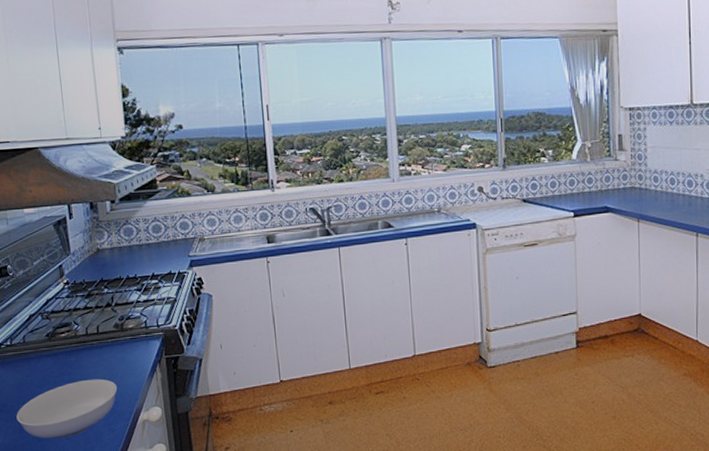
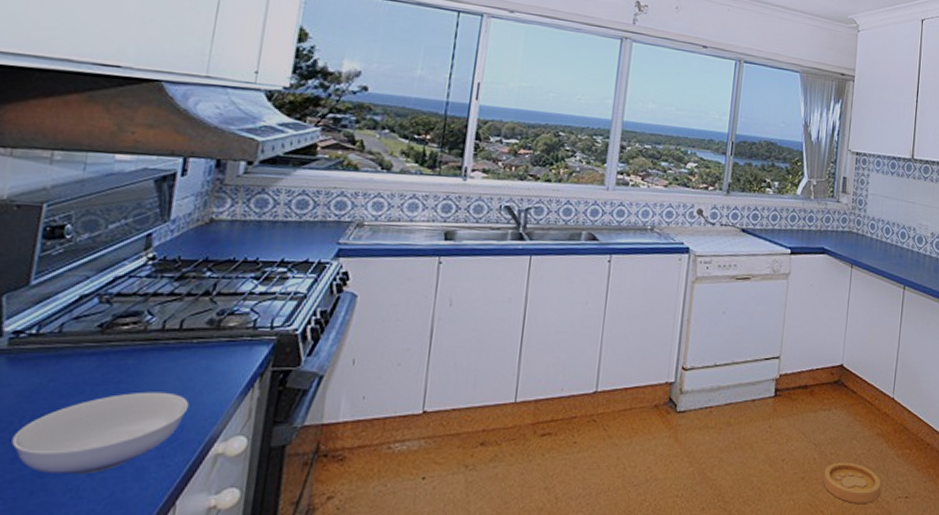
pet bowl: none [634,401,693,438] -> present [823,462,881,505]

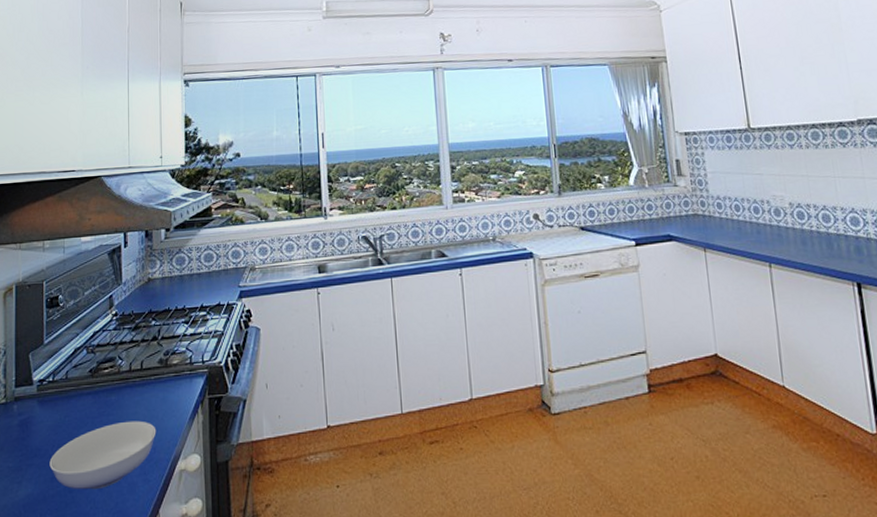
pet bowl: present [823,462,881,505] -> none [720,458,791,505]

